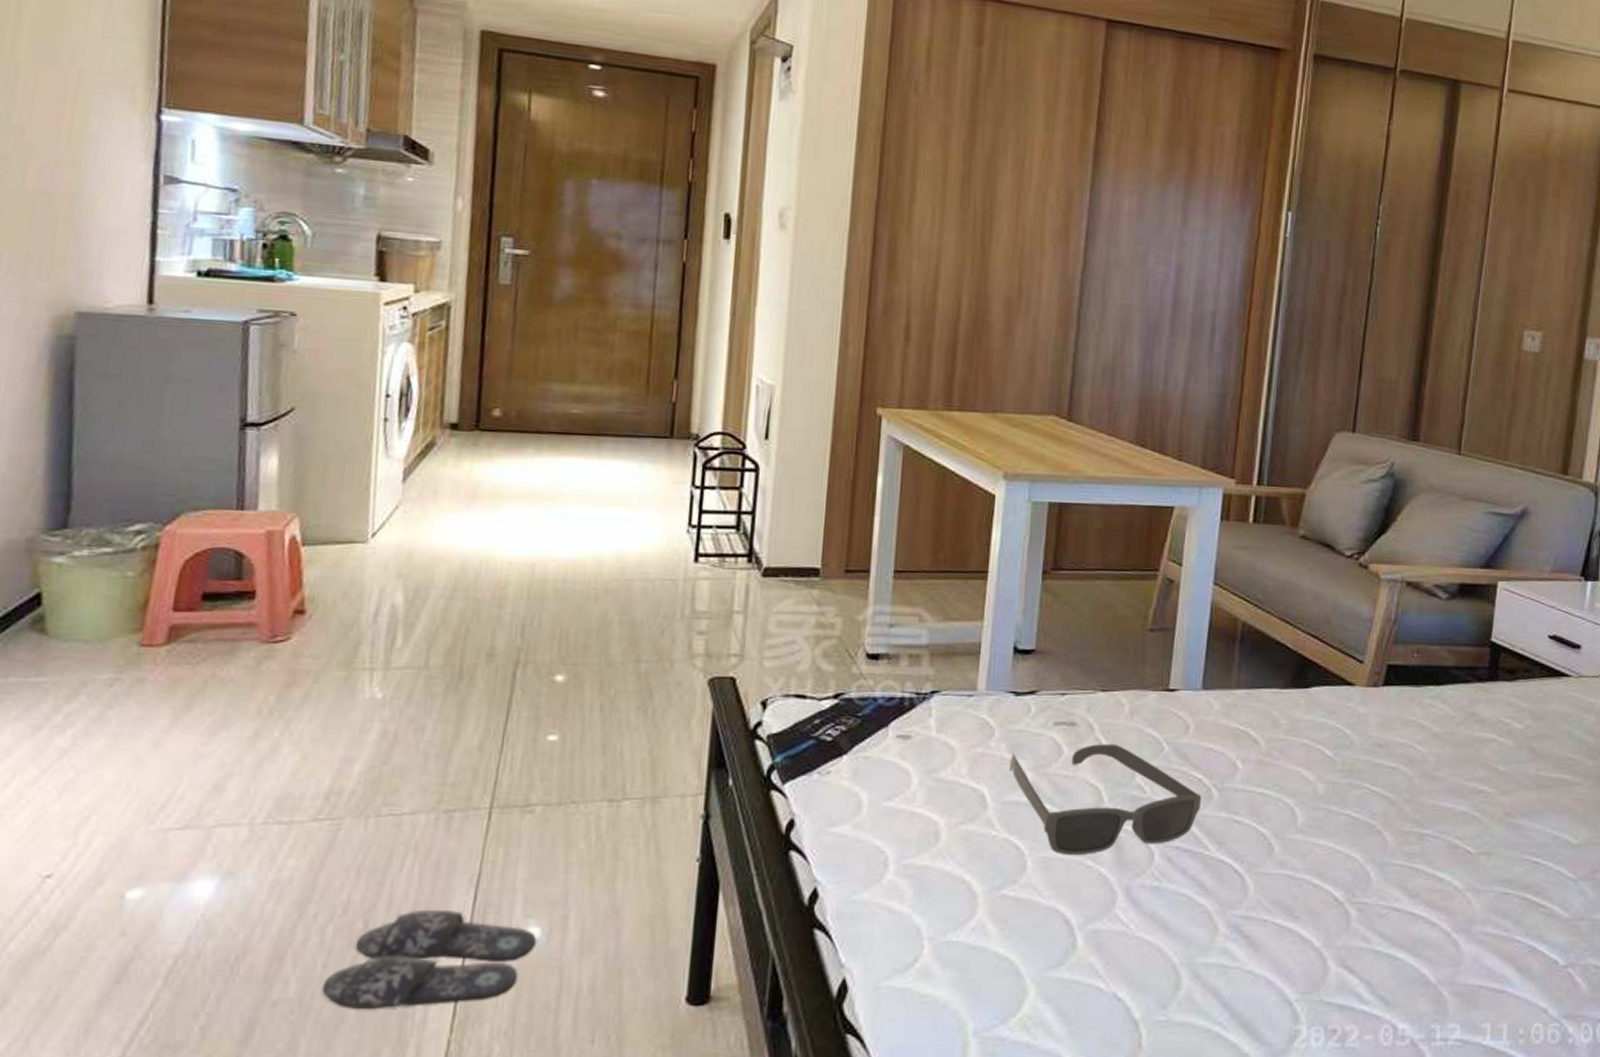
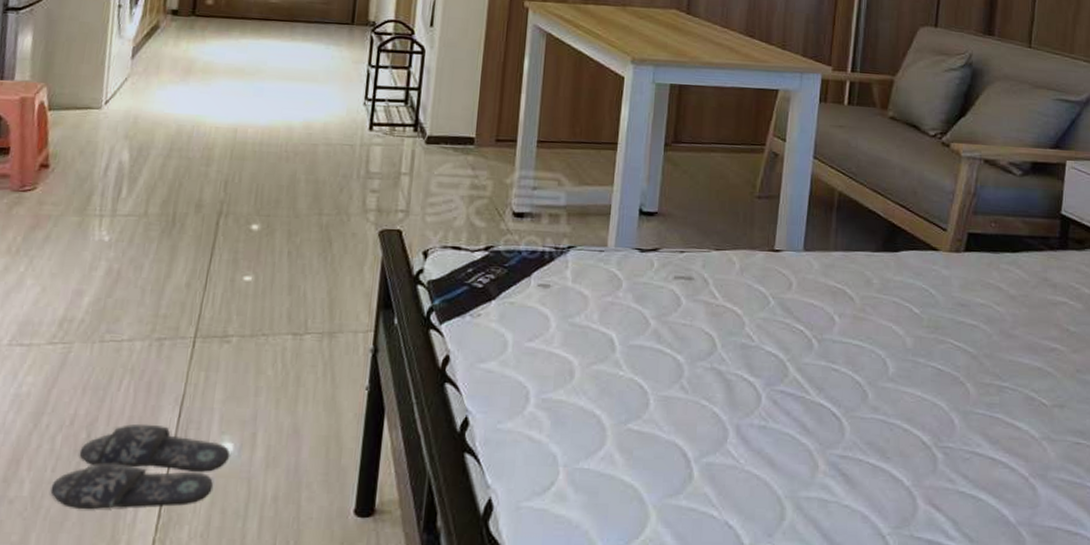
glasses: present [1009,744,1202,856] -> none [635,297,804,396]

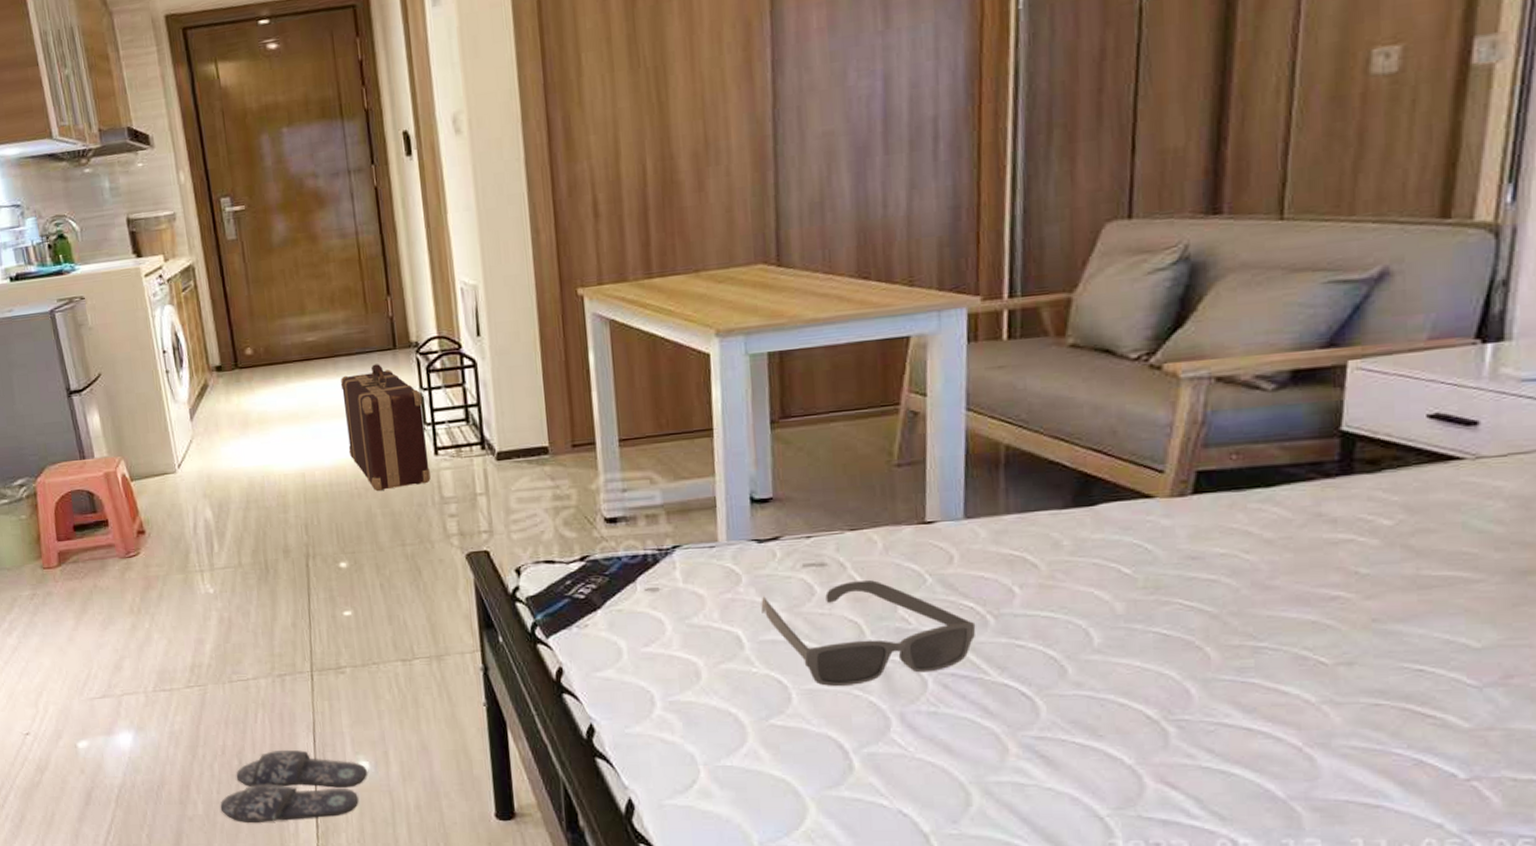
suitcase: none [286,35,369,157] -> present [340,364,431,491]
glasses: none [635,297,804,396] -> present [761,580,976,687]

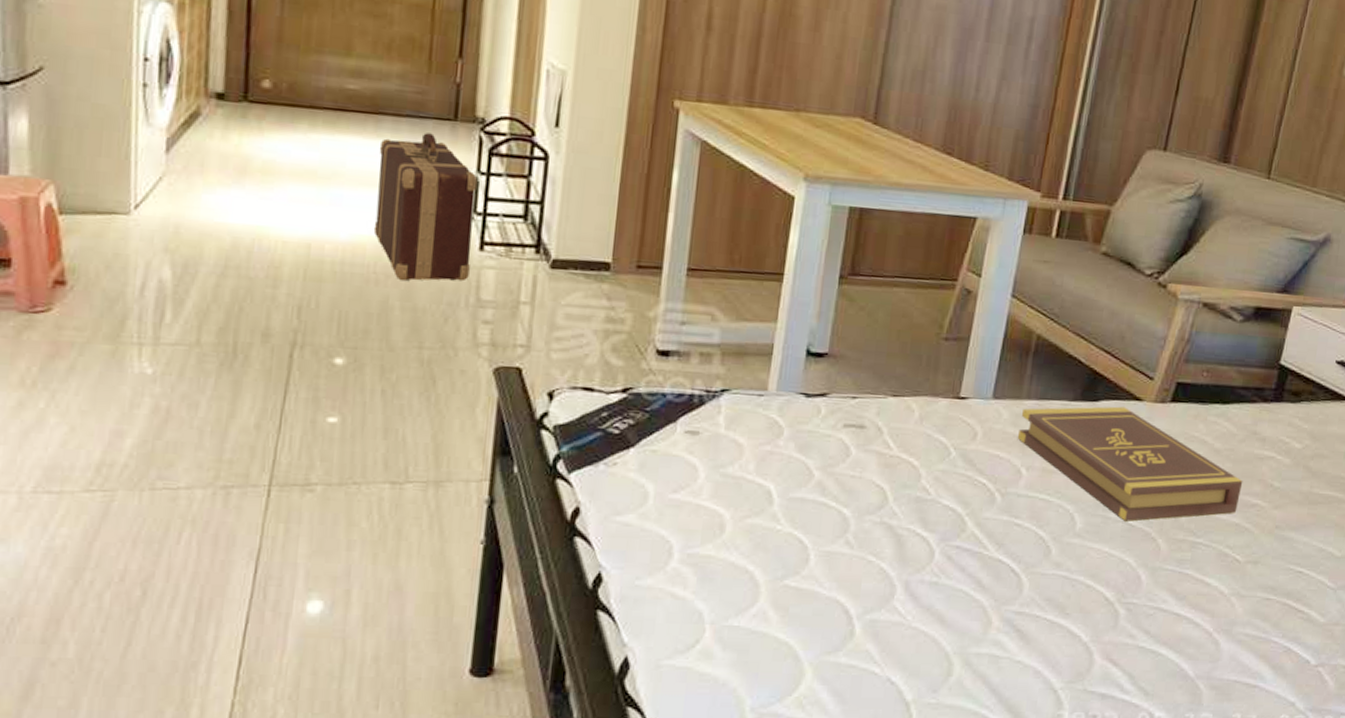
slippers: present [220,749,367,824] -> none [102,580,319,672]
glasses: present [761,580,976,687] -> none [796,447,985,551]
book: none [1001,507,1313,631] -> present [1017,406,1243,521]

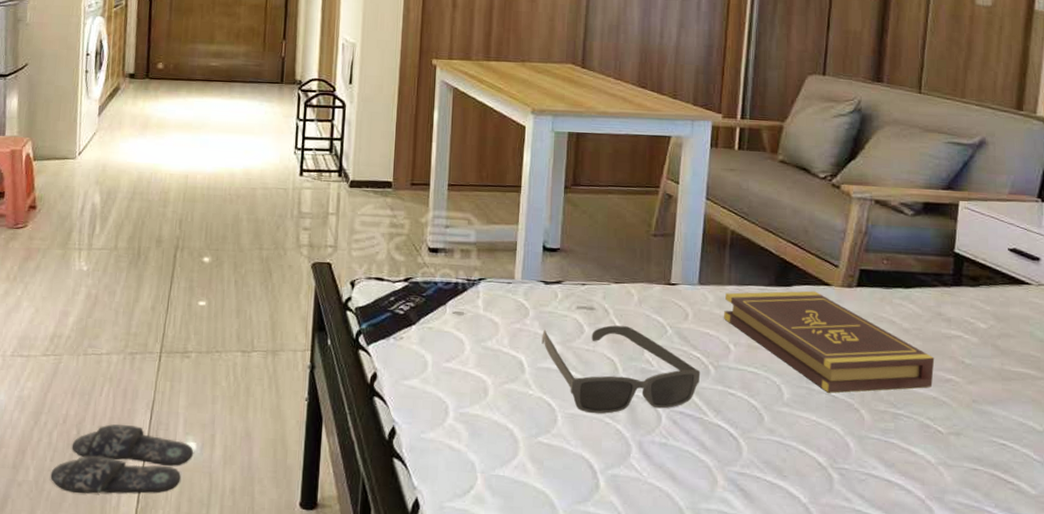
slippers: none [102,580,319,672] -> present [50,424,193,494]
suitcase: present [373,133,478,281] -> none [228,93,298,199]
glasses: none [796,447,985,551] -> present [542,325,701,414]

